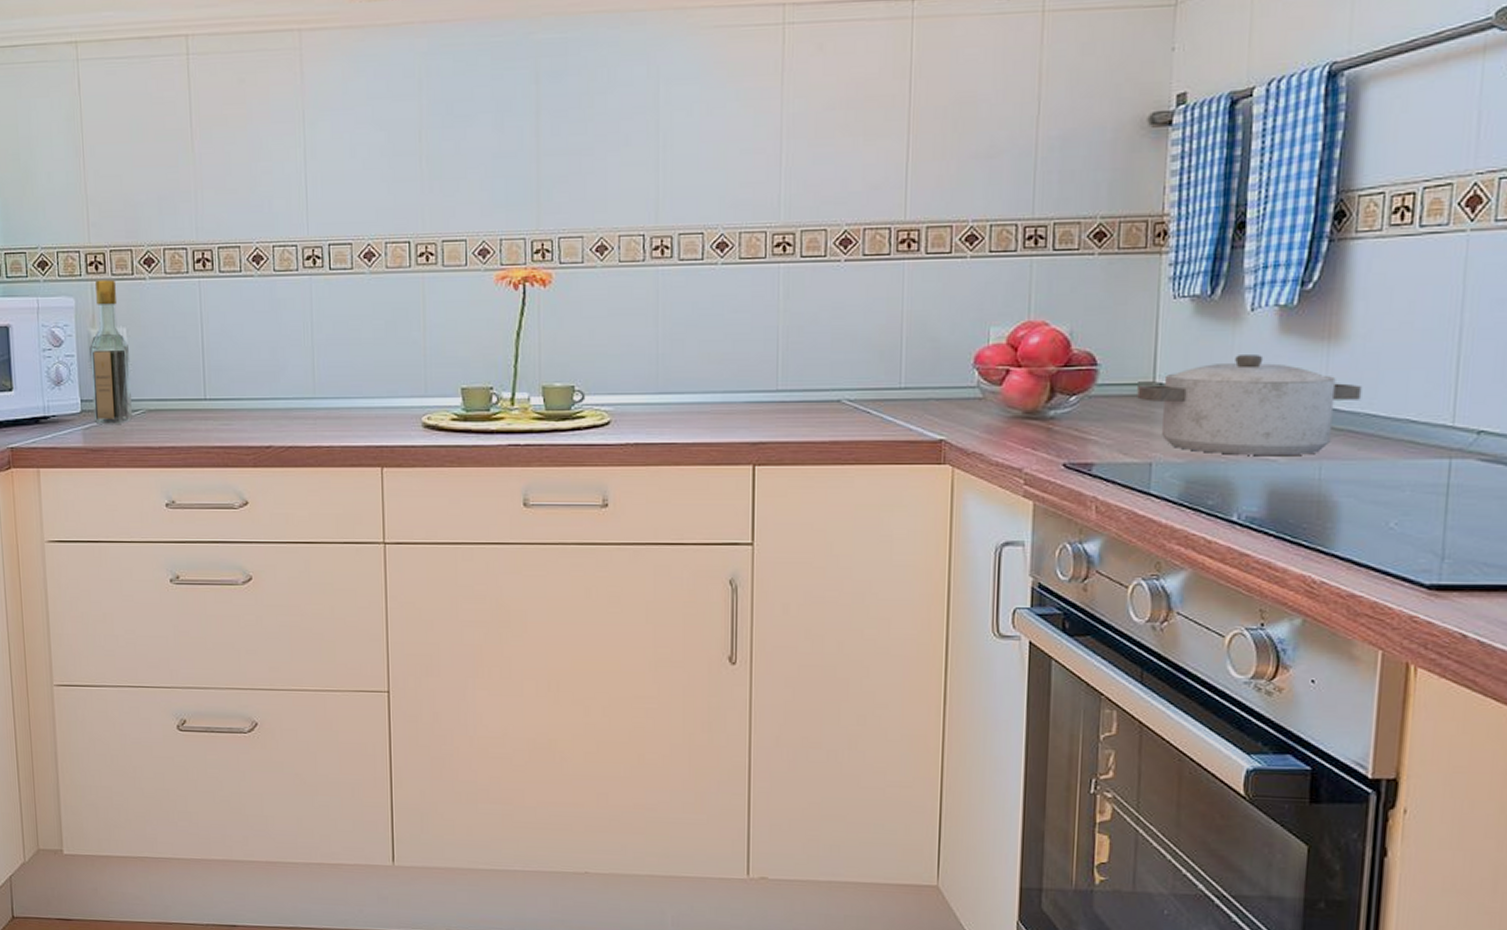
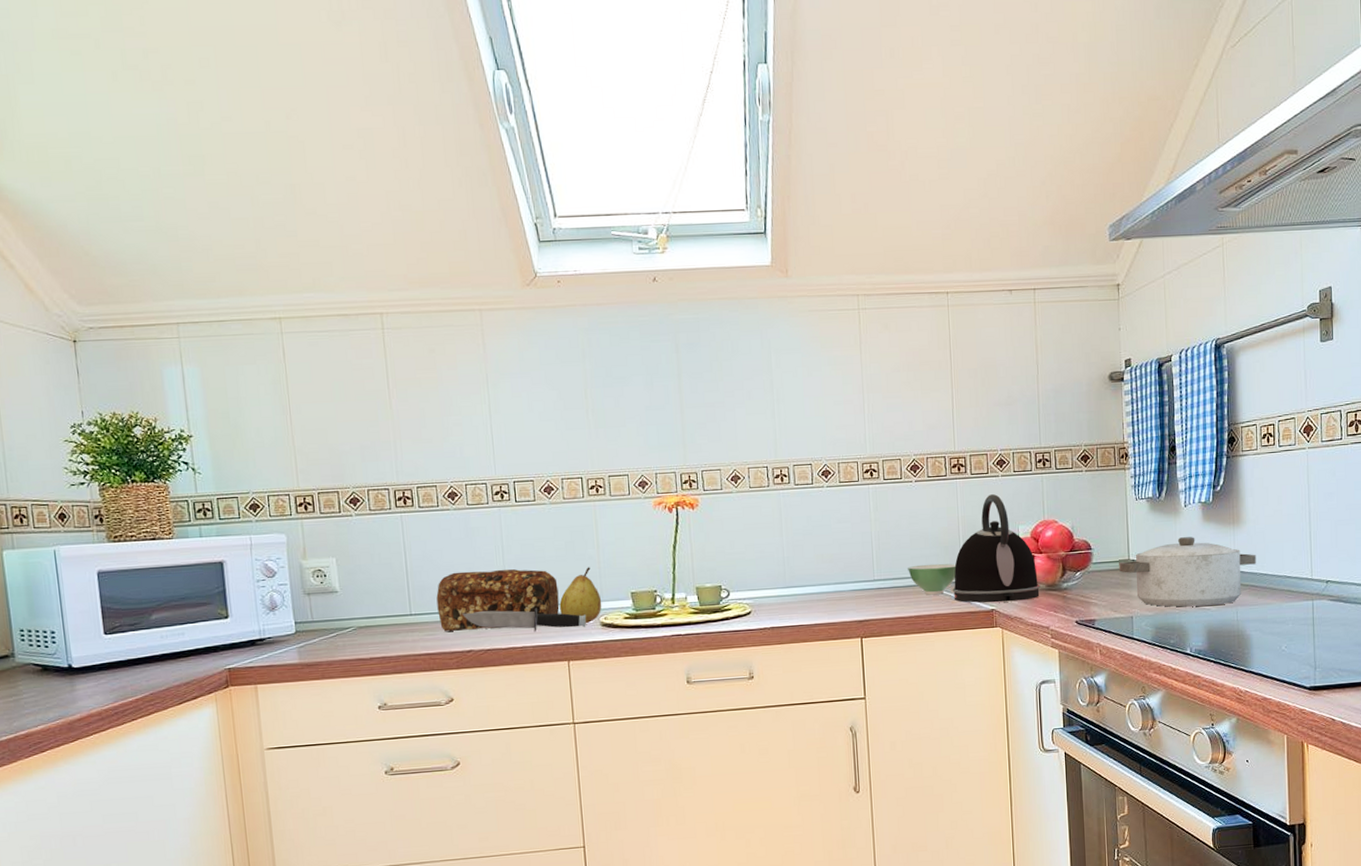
bottle: present [89,279,132,424] -> none [302,517,344,642]
bread loaf: none [234,351,375,422] -> present [436,569,560,631]
knife: none [262,399,406,430] -> present [462,608,587,633]
fruit: none [375,354,426,424] -> present [559,567,602,624]
bowl: none [823,373,894,415] -> present [907,563,957,595]
kettle: none [885,282,1015,431] -> present [952,494,1041,603]

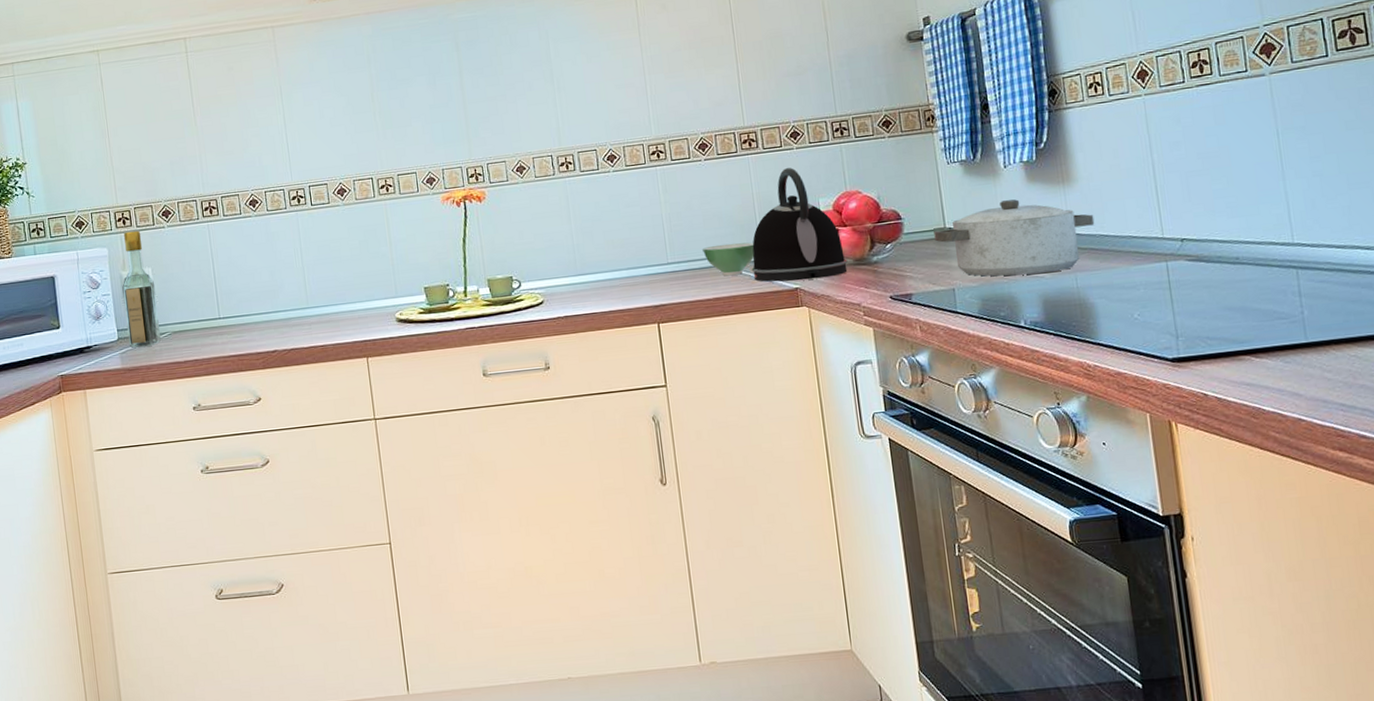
bottle: none [302,517,344,642] -> present [122,230,161,348]
bread loaf: present [436,569,560,631] -> none [242,269,357,333]
knife: present [462,608,587,633] -> none [266,306,383,331]
fruit: present [559,567,602,624] -> none [356,264,397,321]

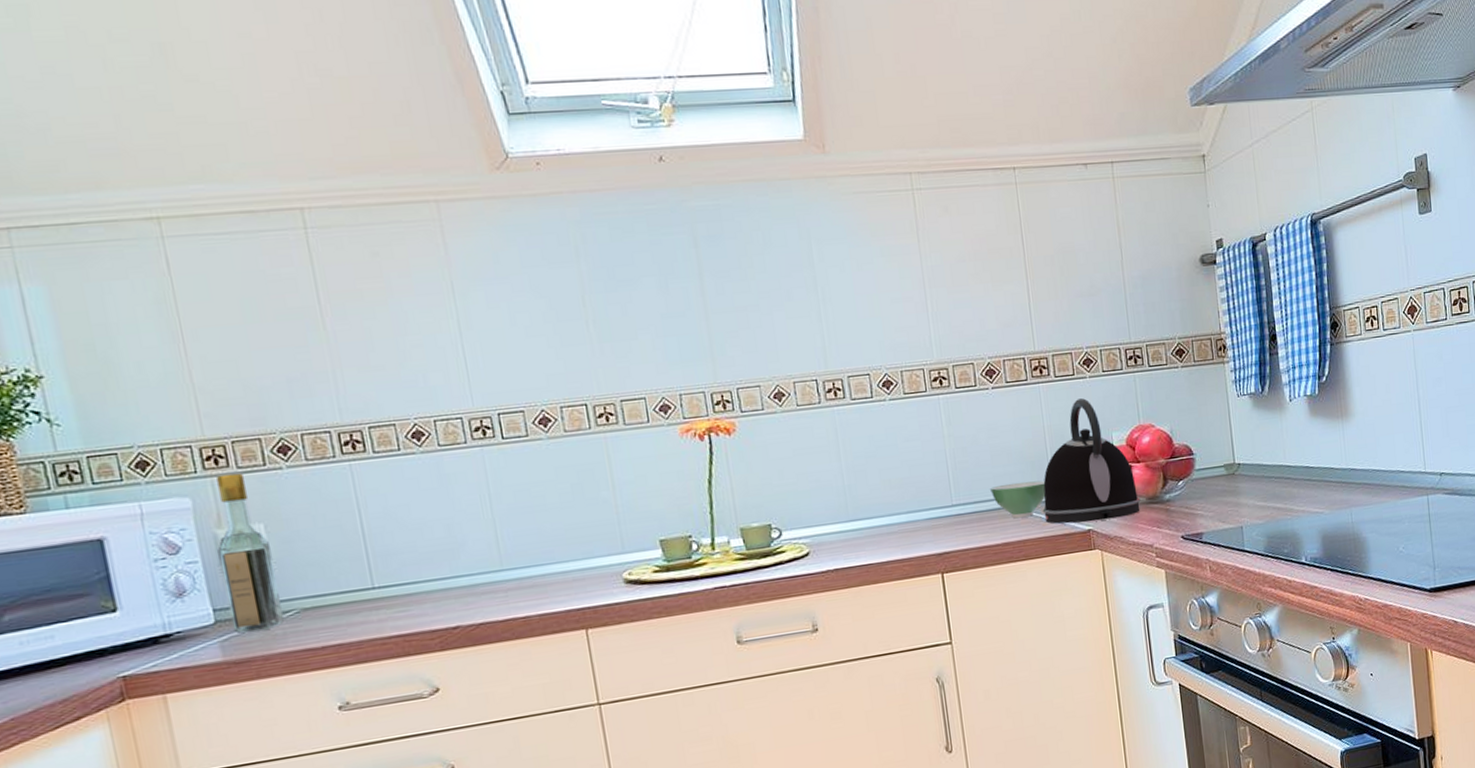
cooking pot: present [934,199,1095,277] -> none [1224,434,1369,513]

